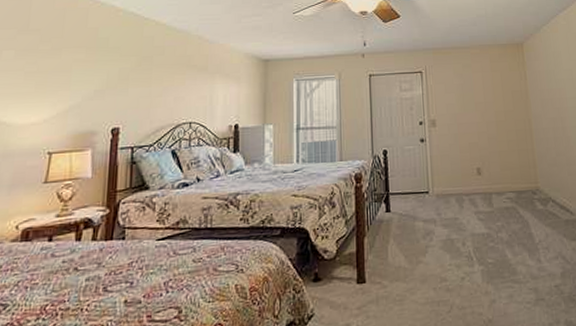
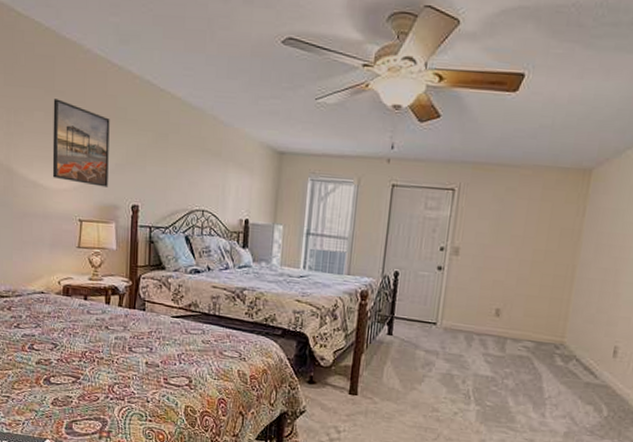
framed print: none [18,37,90,115] -> present [52,98,110,187]

